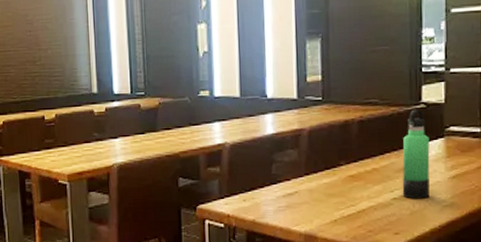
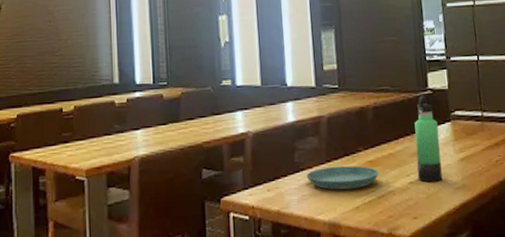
saucer: none [283,179,361,203] -> present [306,166,379,190]

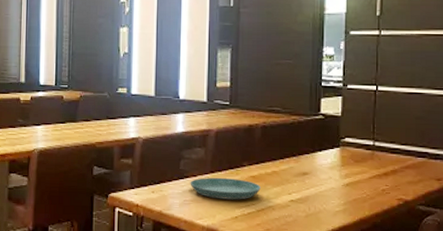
thermos bottle: present [414,95,443,183] -> none [299,119,326,203]

